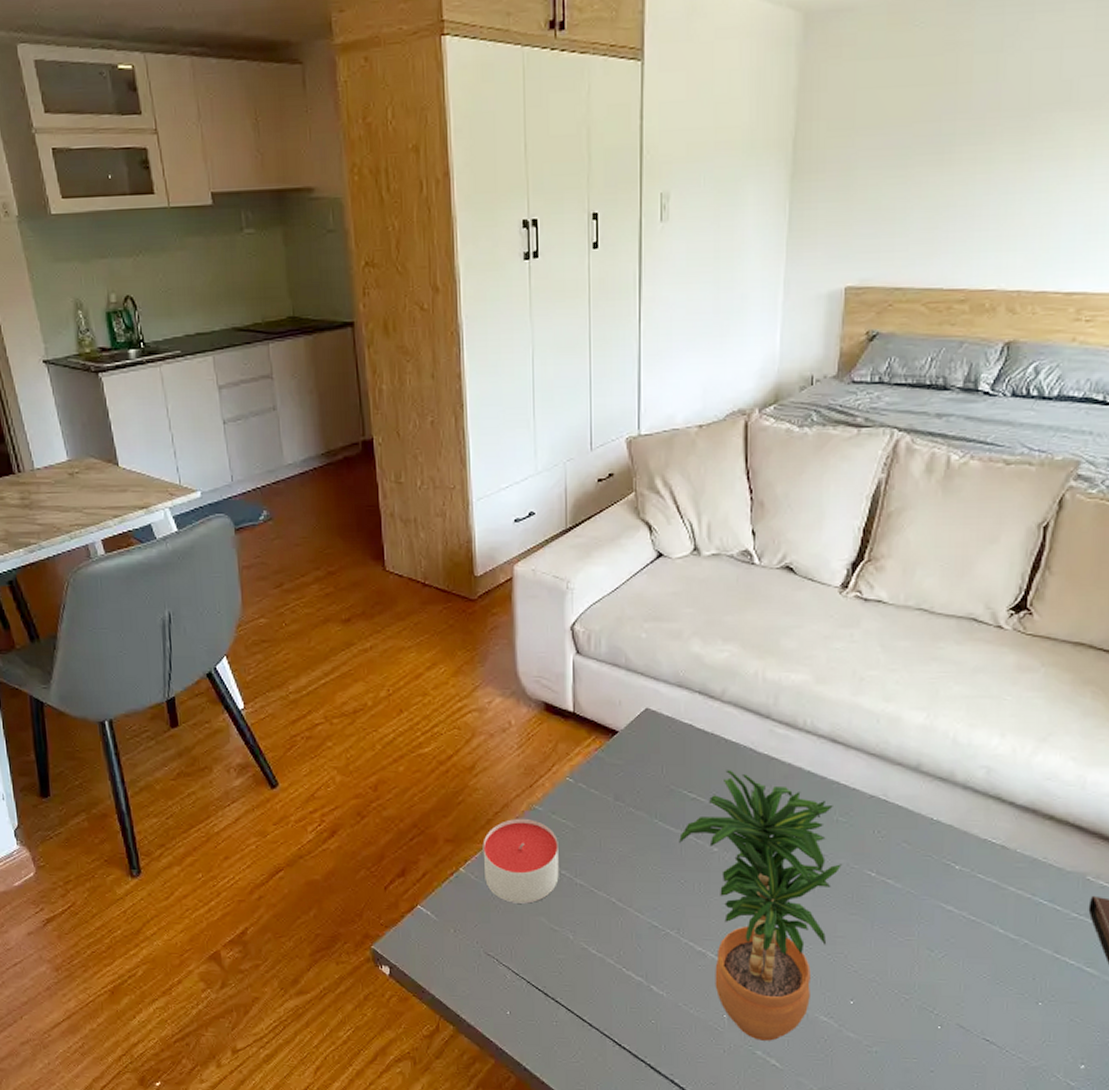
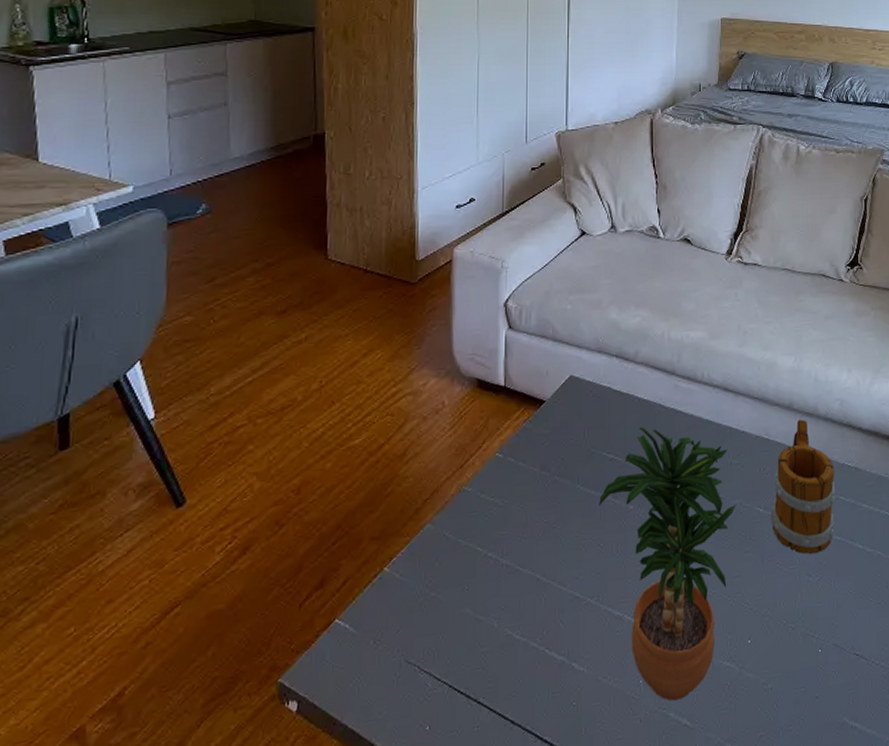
candle: present [482,819,559,904] -> none [409,502,486,598]
mug: none [885,783,974,929] -> present [771,419,836,554]

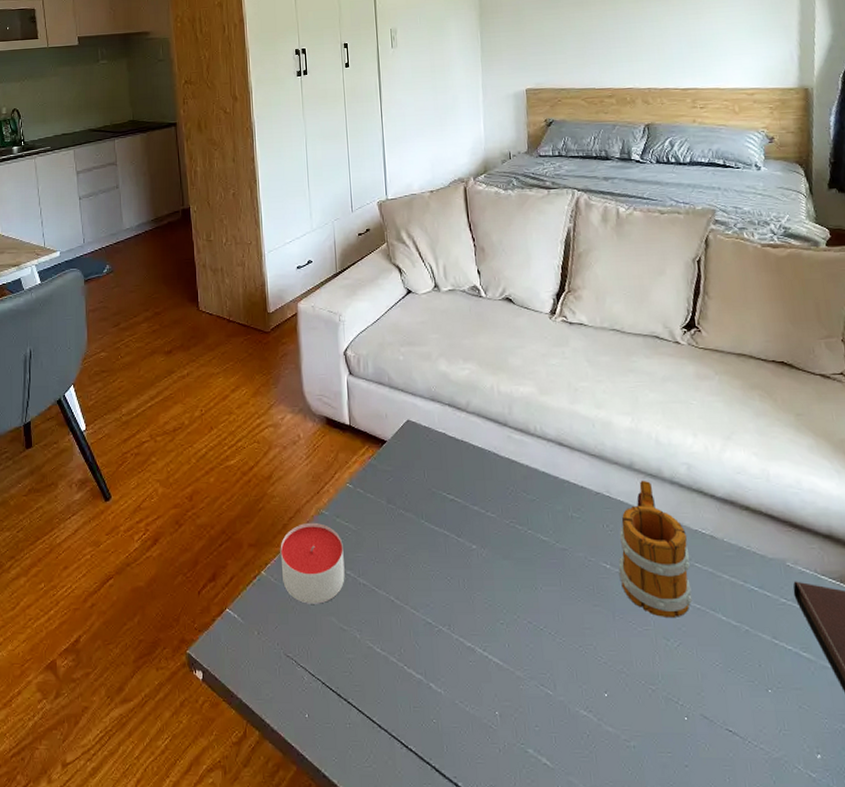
candle: none [409,502,486,598] -> present [280,523,345,604]
potted plant: present [599,426,736,702] -> none [443,472,581,738]

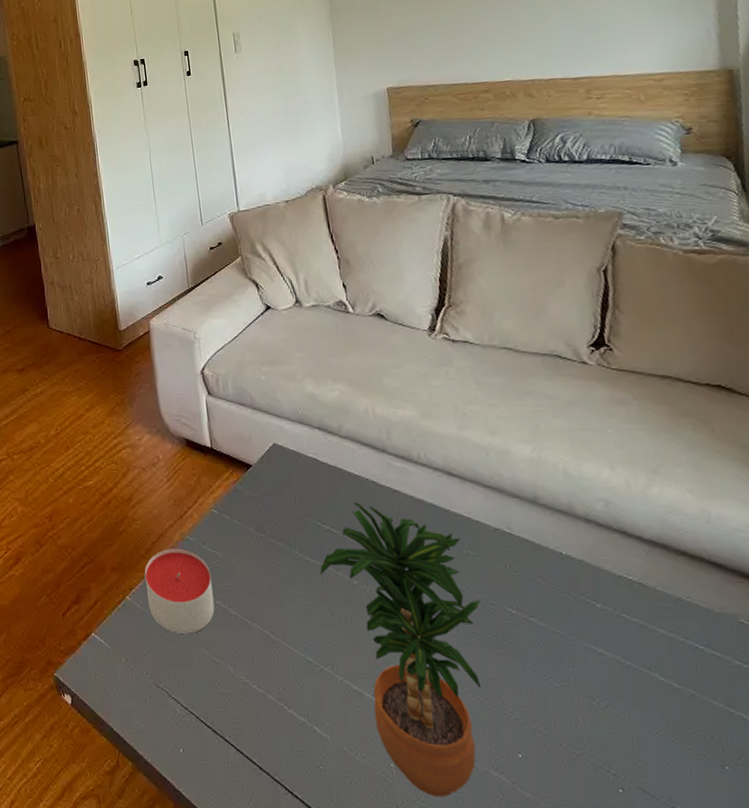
potted plant: none [443,472,581,738] -> present [320,502,482,797]
mug: present [618,480,693,617] -> none [526,516,621,674]

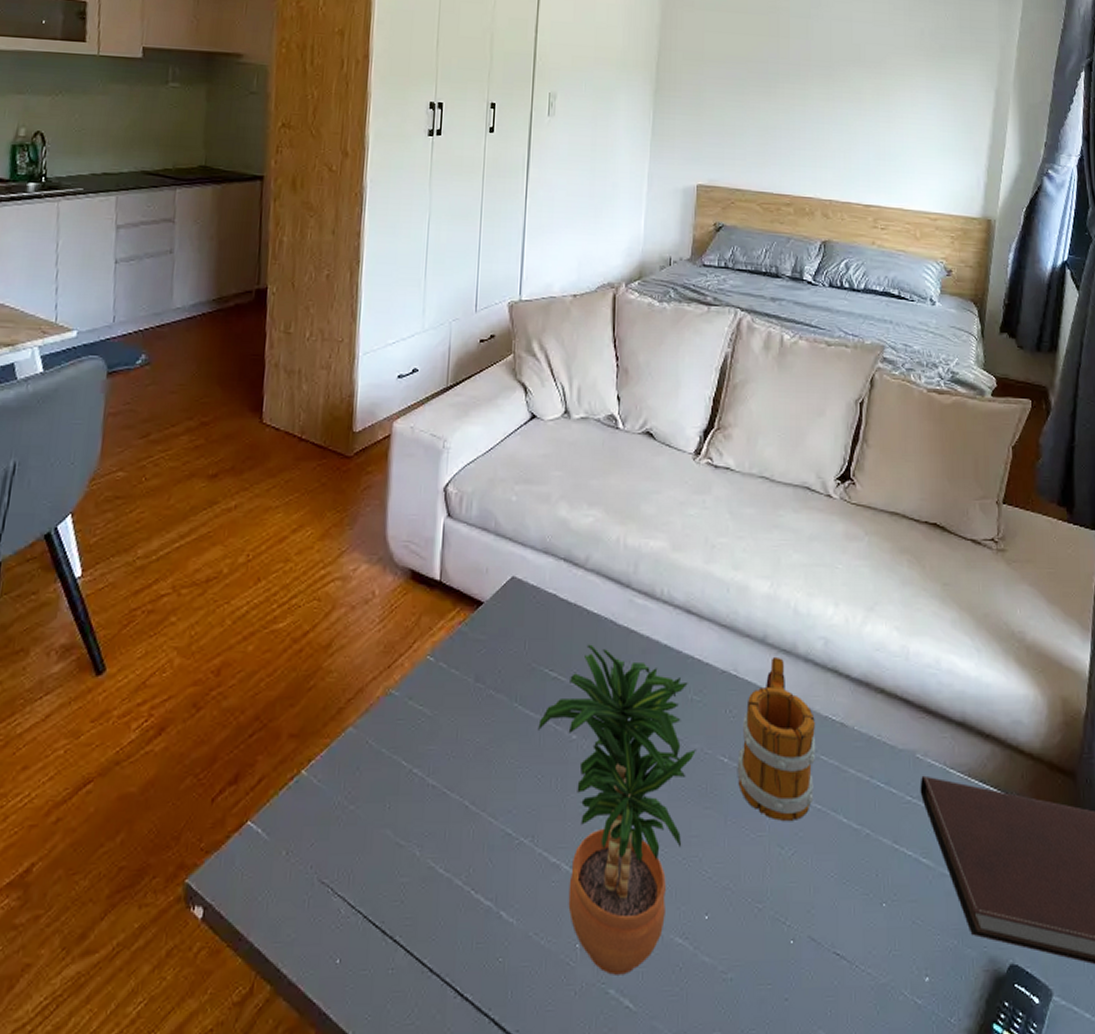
candle: present [144,549,215,634] -> none [328,707,413,813]
mug: none [526,516,621,674] -> present [737,656,816,821]

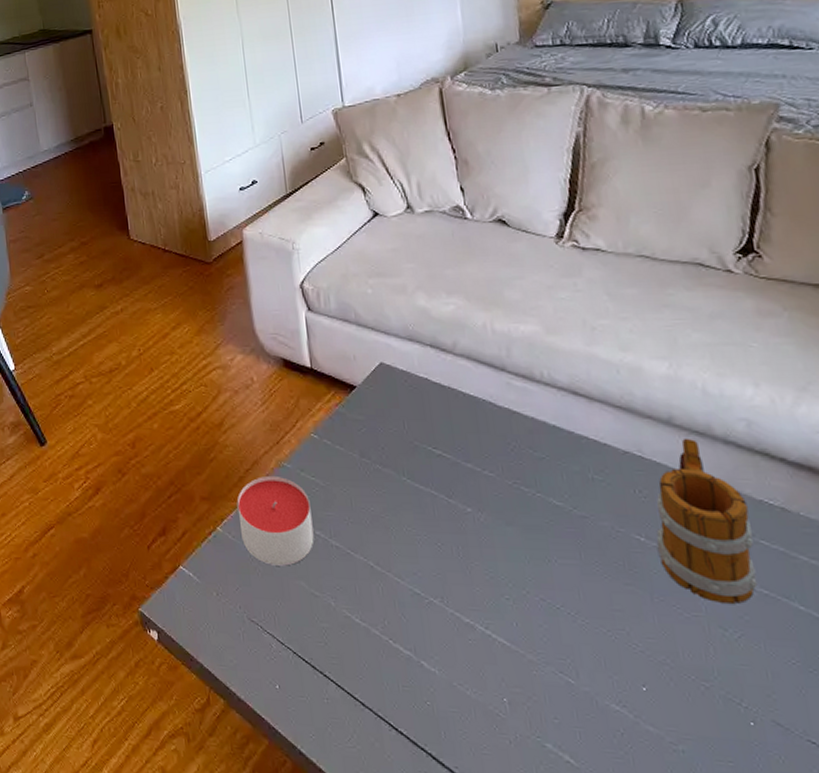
candle: none [328,707,413,813] -> present [237,476,314,566]
potted plant: present [538,644,696,975] -> none [430,424,606,732]

